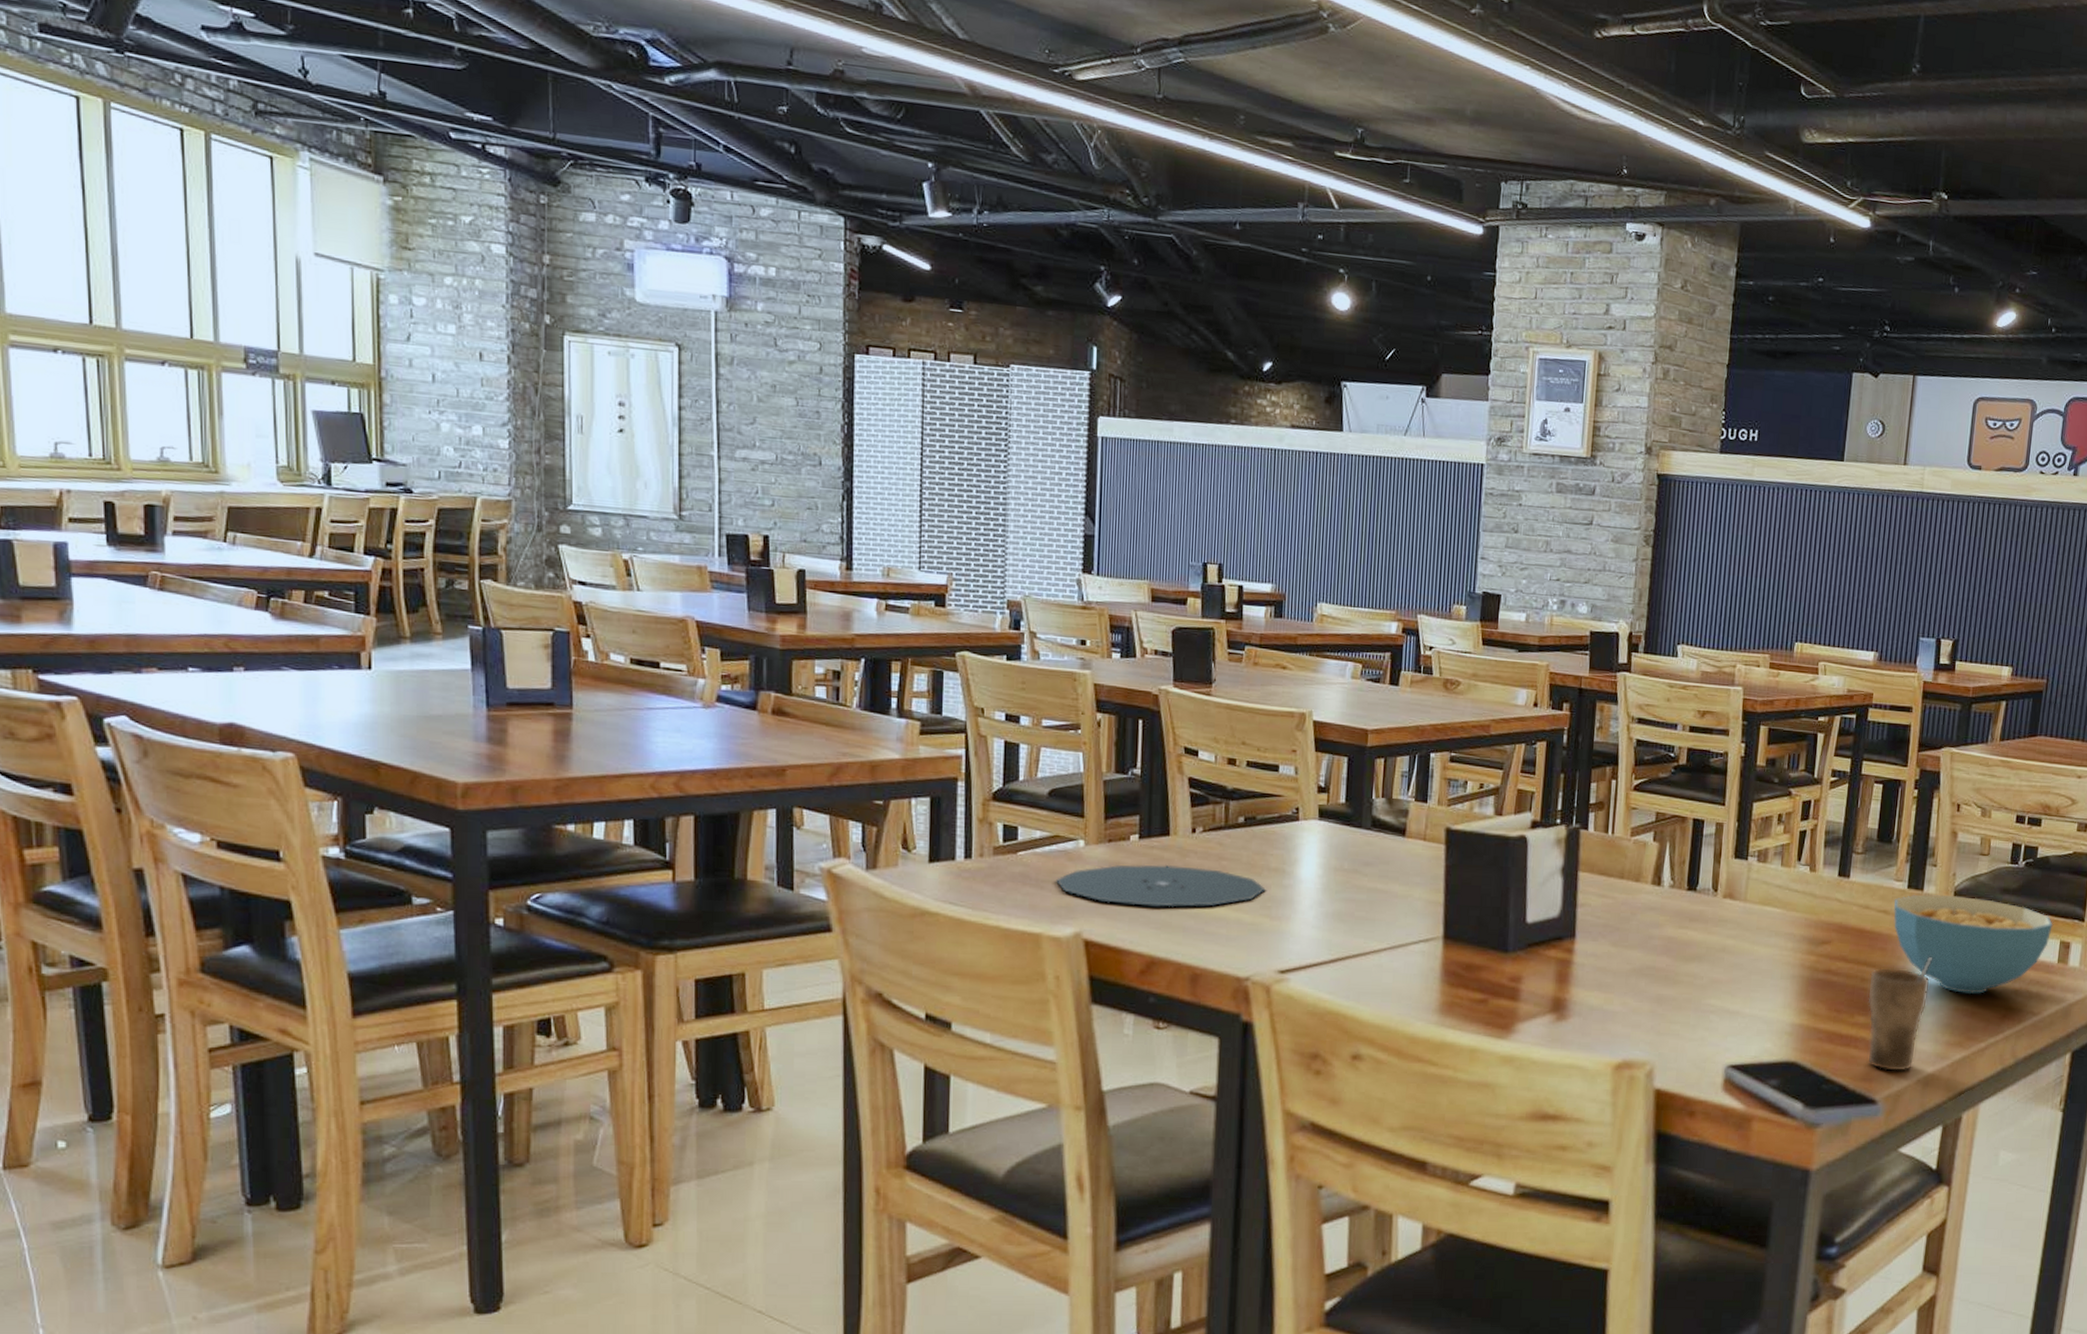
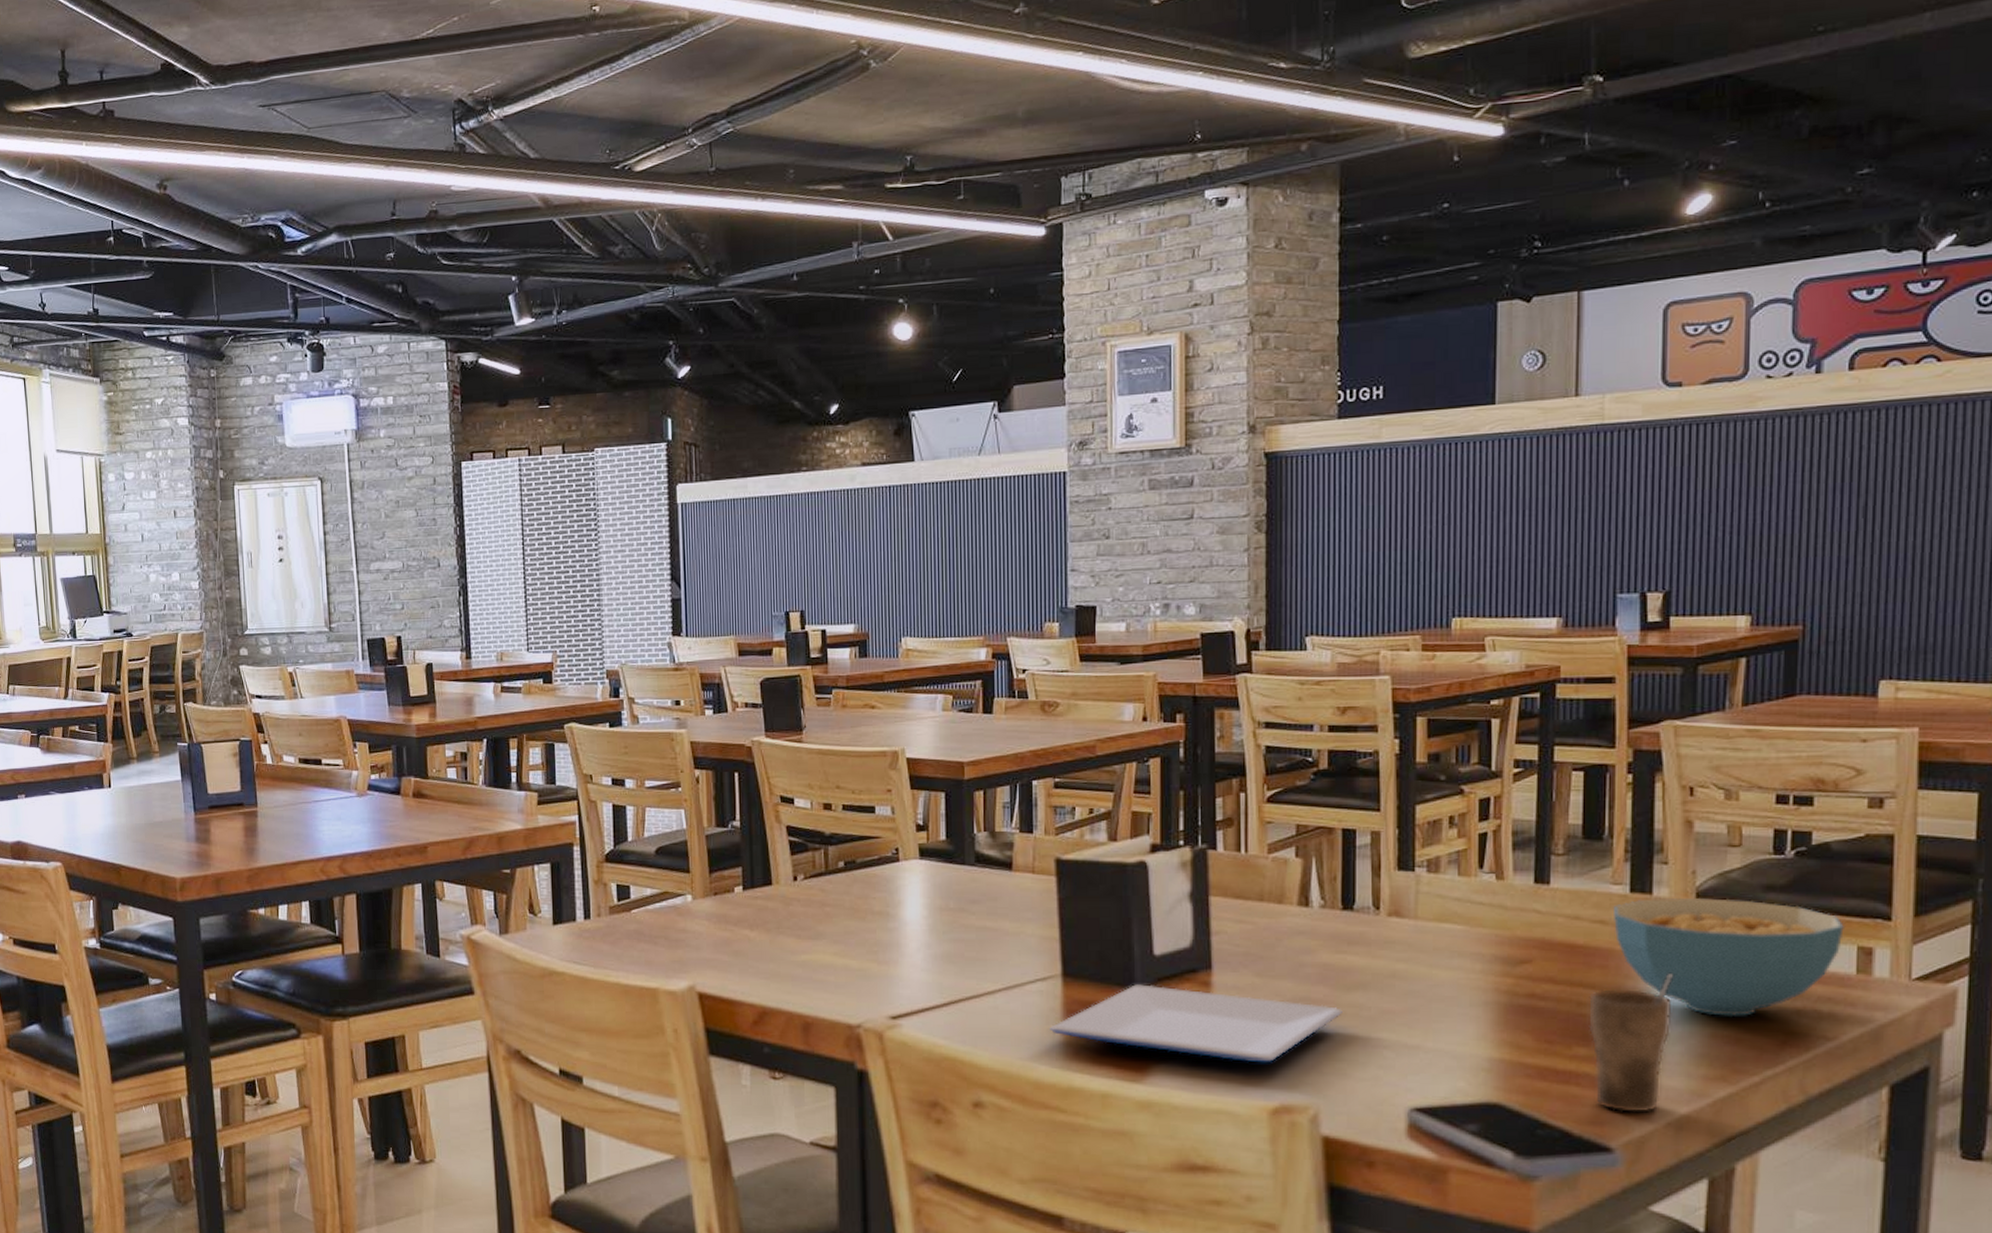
plate: present [1056,864,1266,907] -> none [668,915,871,957]
plate: none [1428,949,1680,1024] -> present [1050,984,1343,1063]

